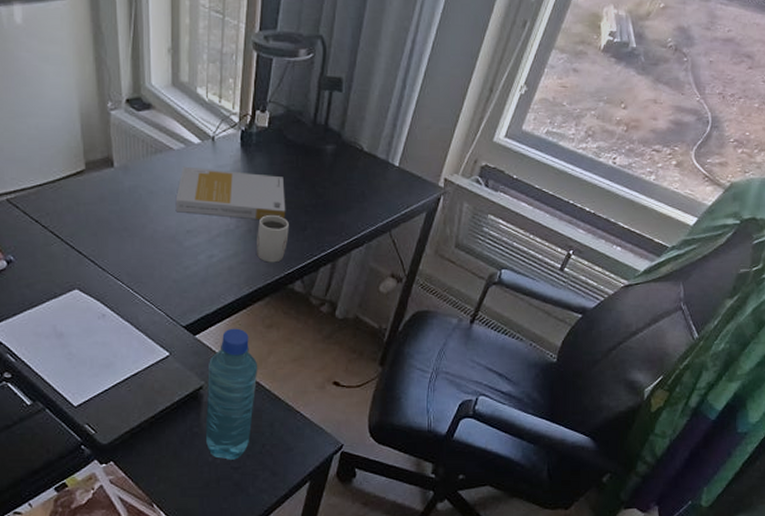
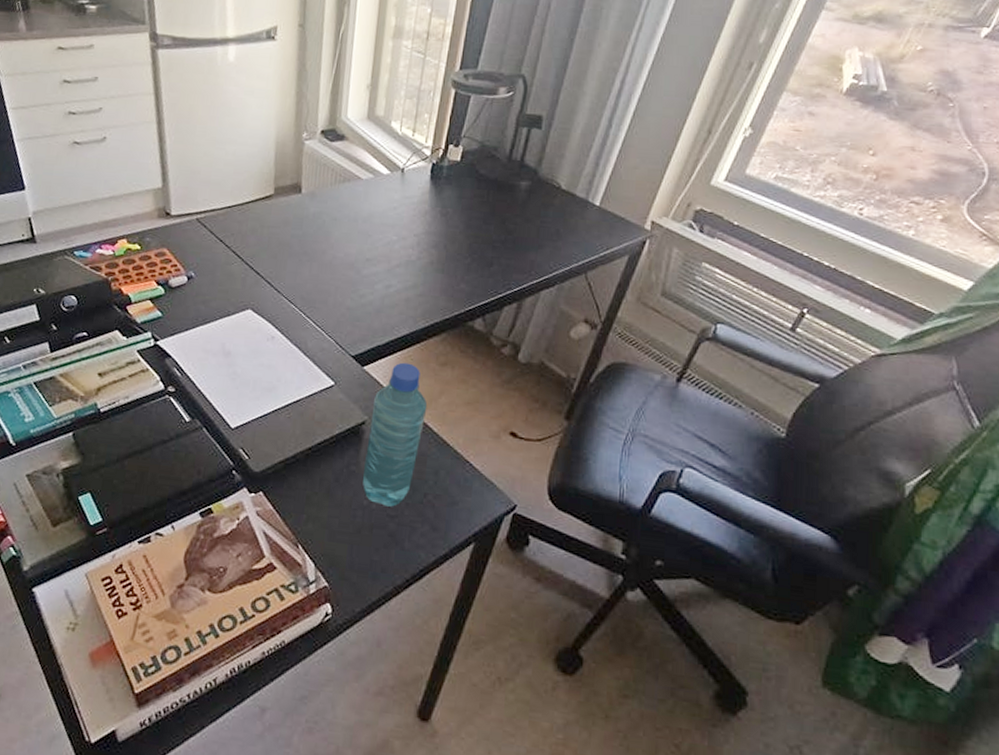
book: present [175,166,286,219] -> none [357,195,473,253]
mug: present [257,214,289,263] -> none [437,247,474,298]

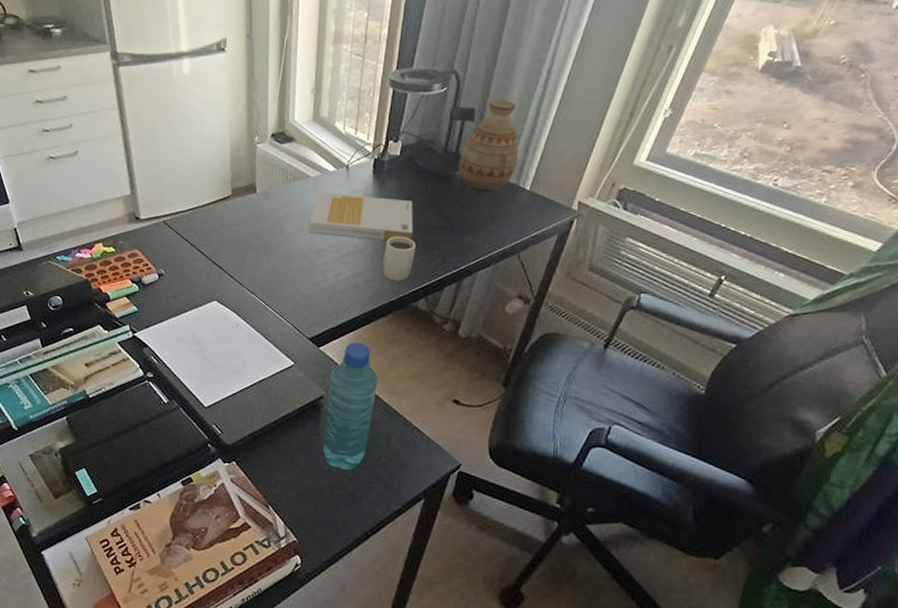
book: none [357,195,473,253] -> present [308,192,414,240]
mug: none [437,247,474,298] -> present [383,235,416,281]
vase: none [523,108,589,207] -> present [458,100,519,193]

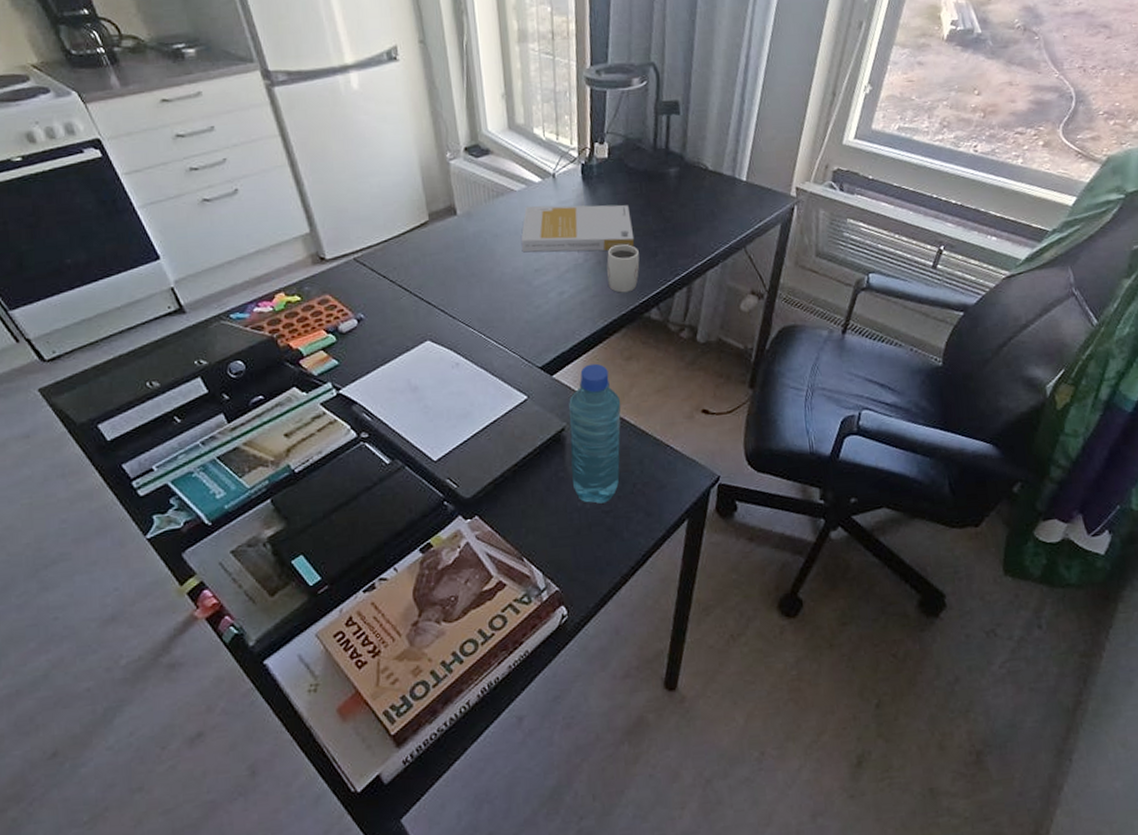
vase: present [458,100,519,193] -> none [670,89,731,189]

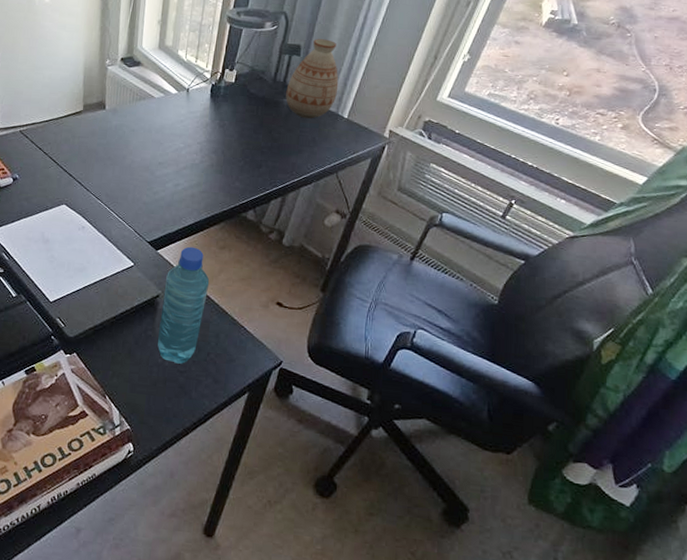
book: present [521,204,635,253] -> none [151,111,245,157]
mug: present [606,243,640,293] -> none [216,153,246,194]
vase: none [670,89,731,189] -> present [286,39,339,119]

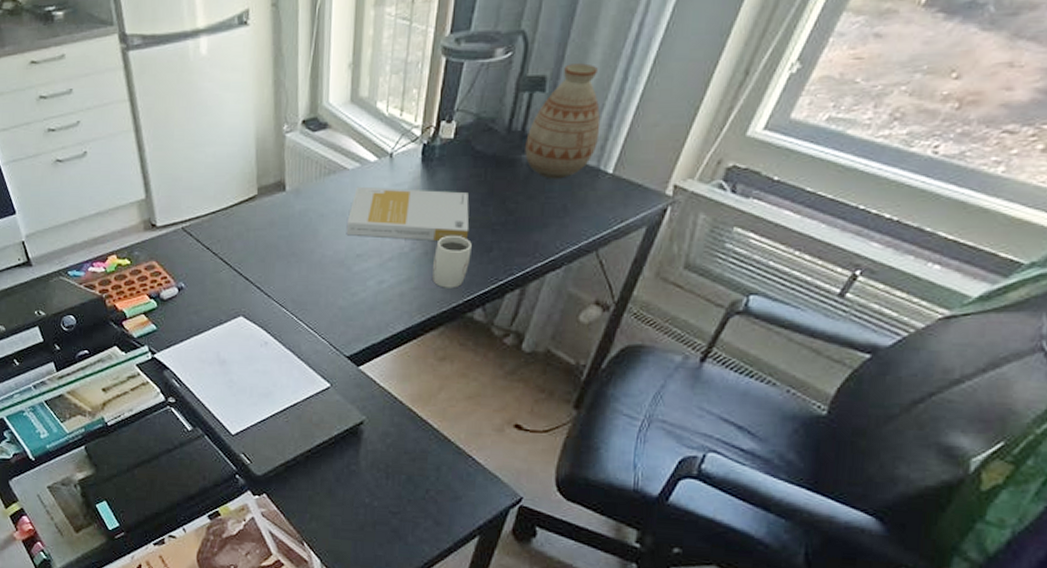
book: none [151,111,245,157] -> present [346,186,470,241]
water bottle: present [157,246,210,364] -> none [362,359,427,504]
mug: none [216,153,246,194] -> present [432,235,472,288]

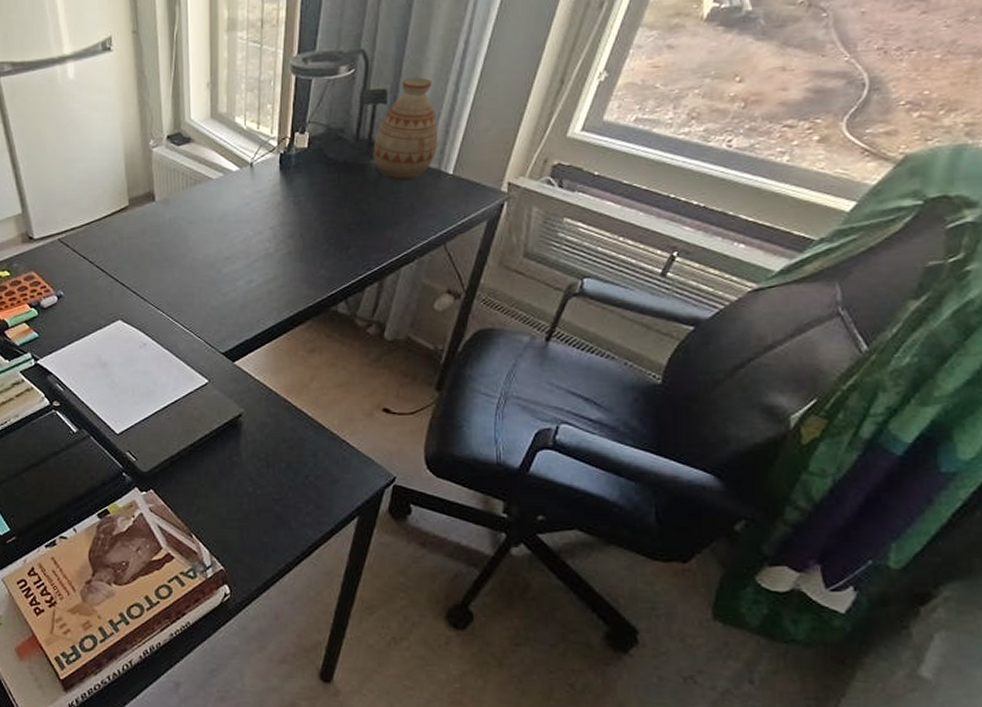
book: present [346,186,470,241] -> none [214,194,328,242]
mug: present [432,235,472,288] -> none [297,235,331,285]

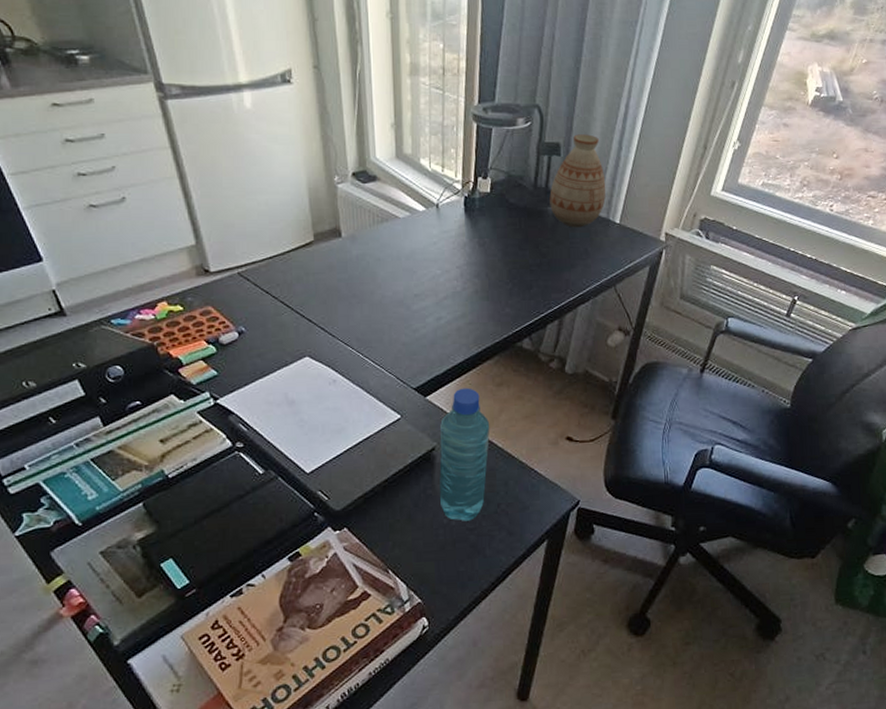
water bottle: none [244,353,300,491] -> present [439,388,490,521]

